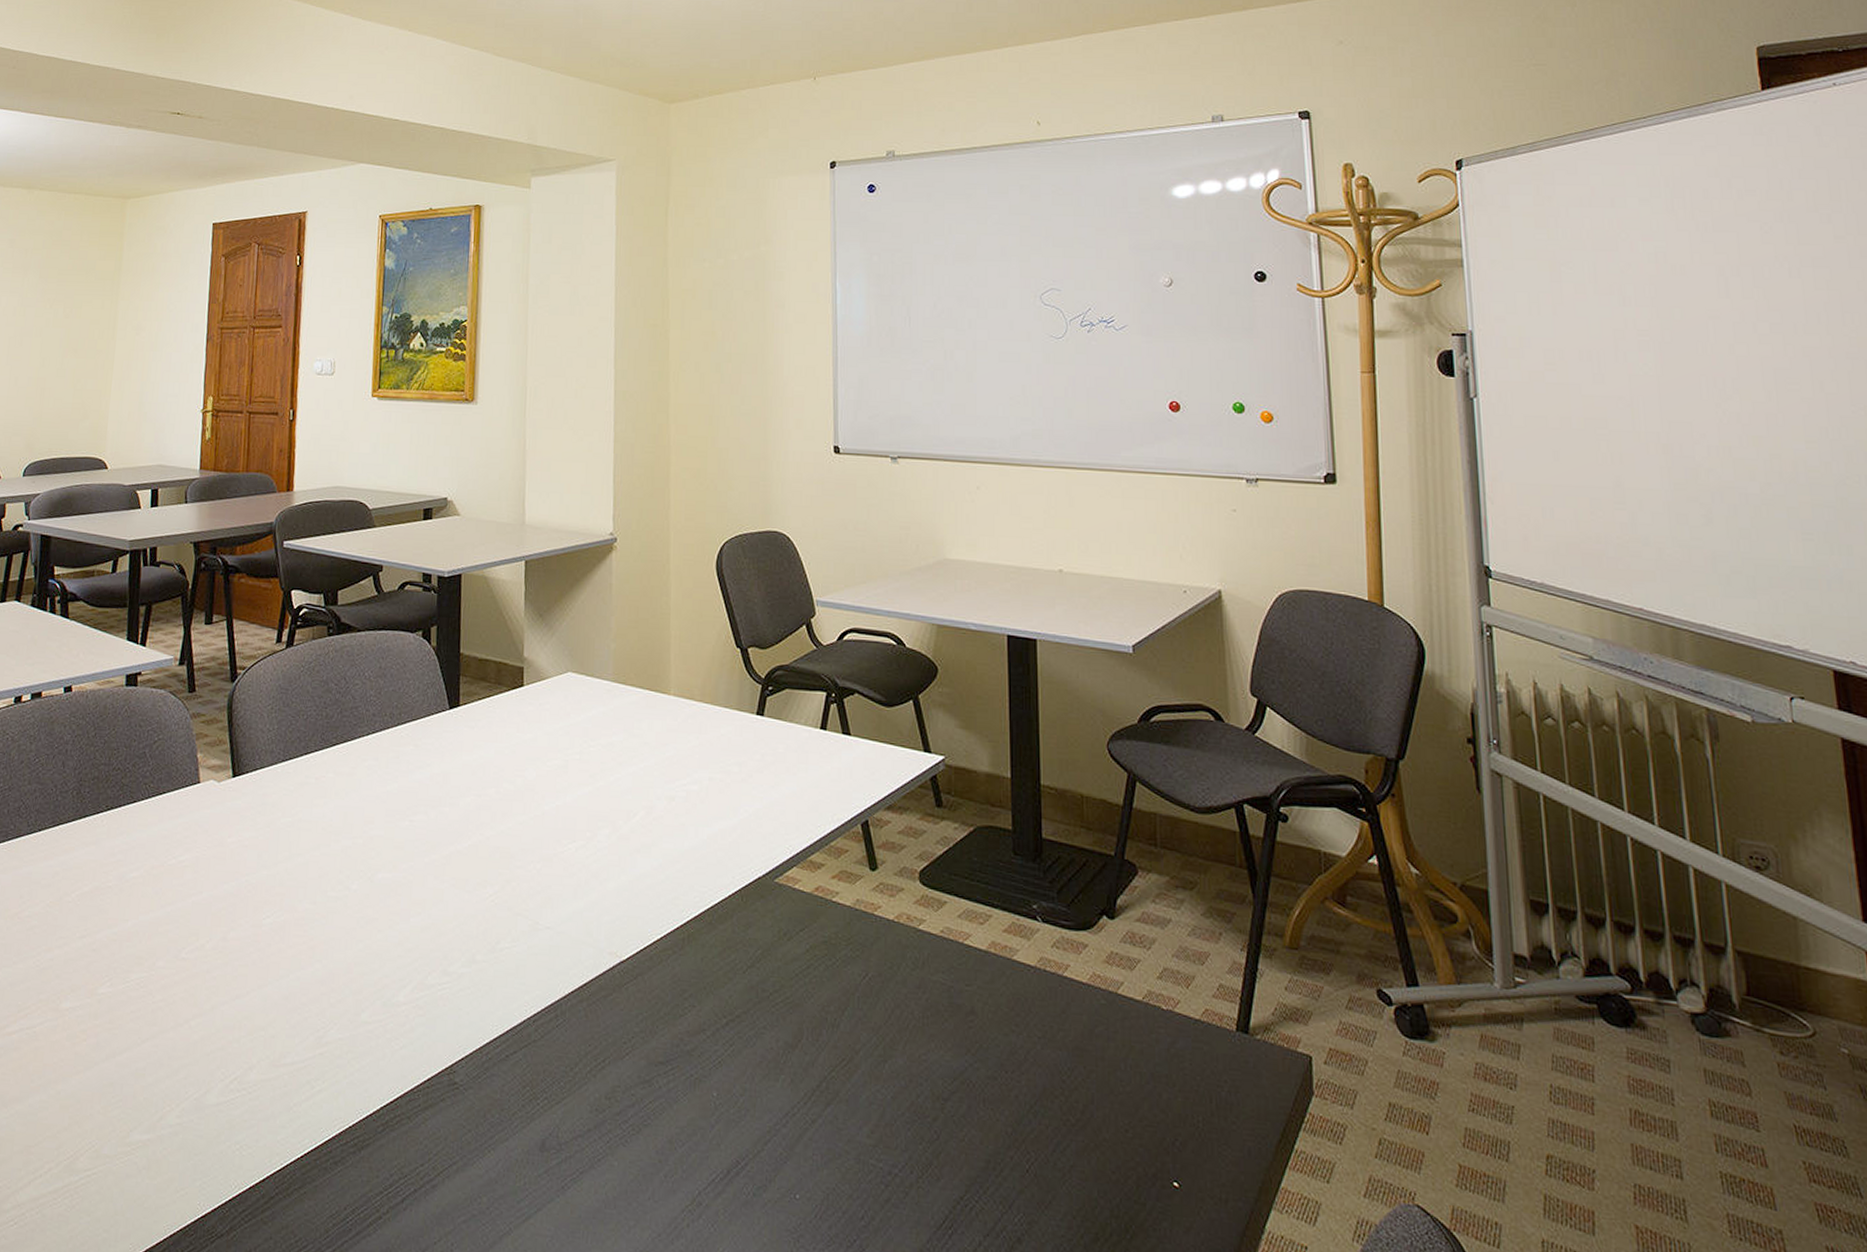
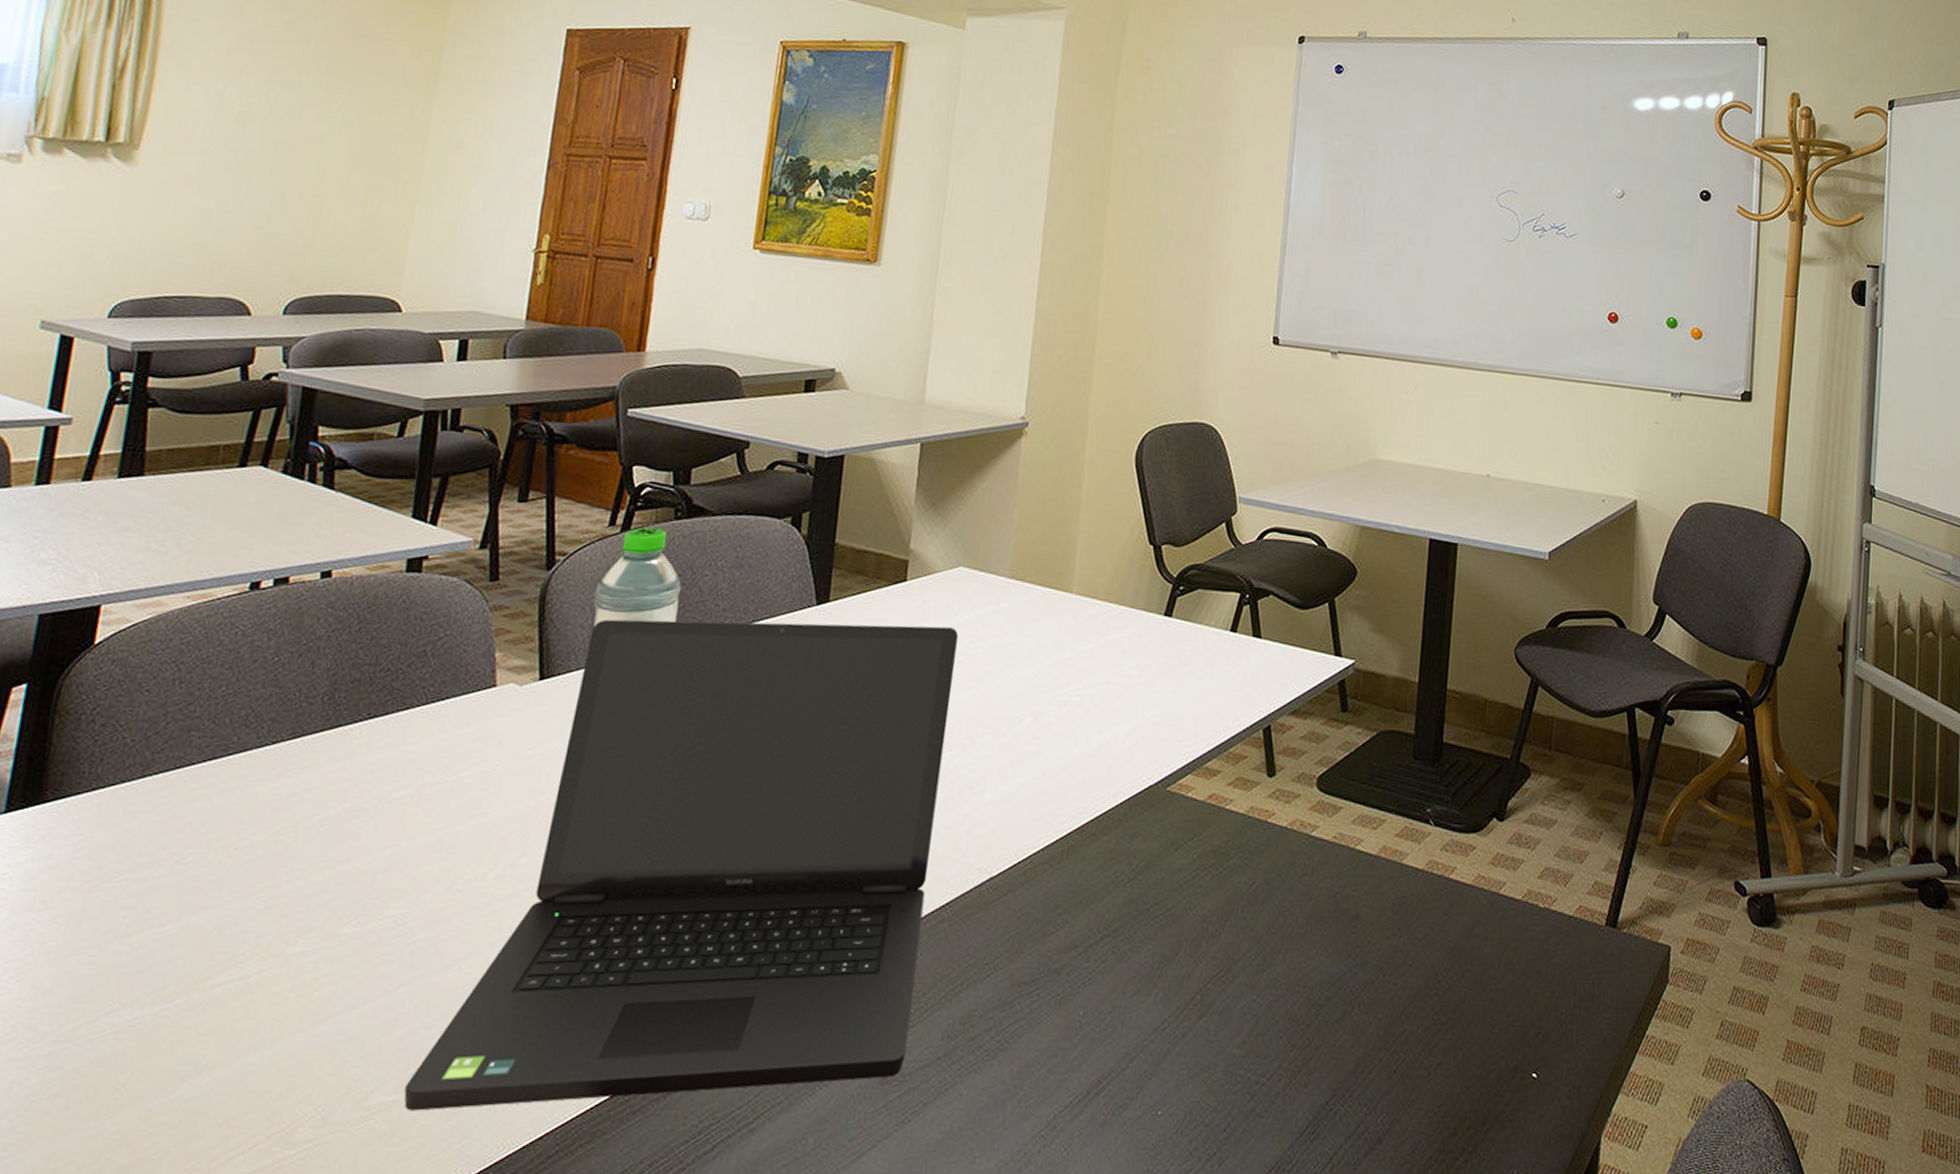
laptop: none [156,724,573,1150] -> present [404,619,958,1111]
water bottle: none [267,643,338,749] -> present [588,527,682,648]

